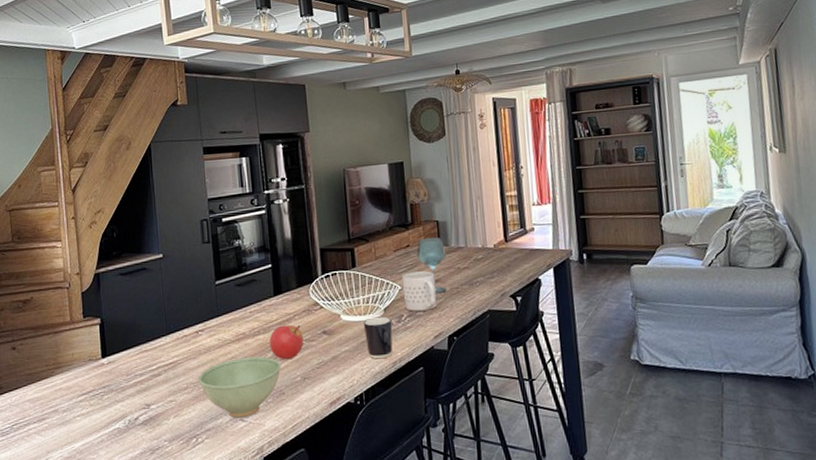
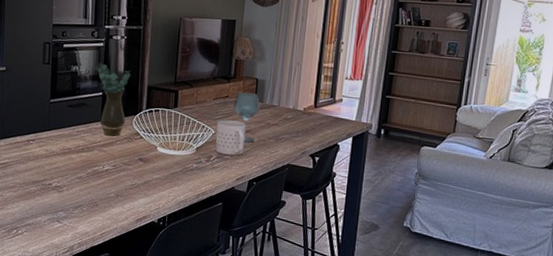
bowl: present [197,356,281,418] -> none [24,169,99,220]
vase: none [259,231,302,312] -> present [95,61,131,137]
fruit: present [269,325,304,360] -> none [91,147,122,178]
mug: present [363,316,393,359] -> none [175,153,202,190]

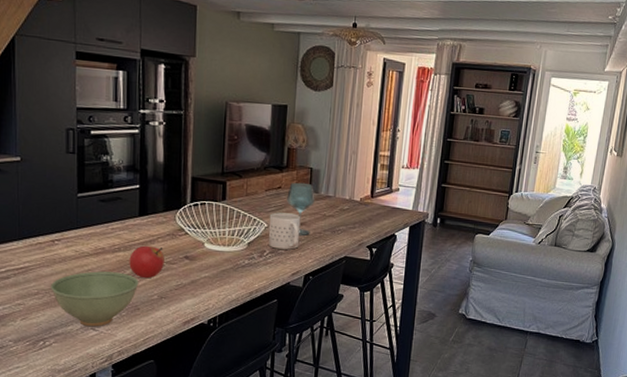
bowl: none [24,169,99,220] -> present [50,271,139,327]
fruit: none [91,147,122,178] -> present [129,245,165,279]
vase: present [95,61,131,137] -> none [130,150,172,233]

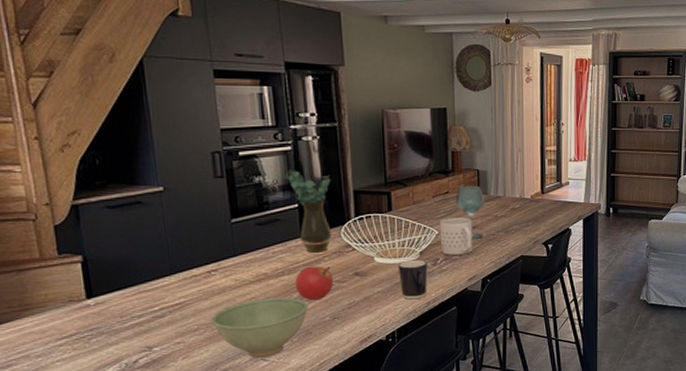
vase: none [130,150,172,233] -> present [284,168,332,253]
mug: none [225,249,254,288] -> present [397,259,428,300]

